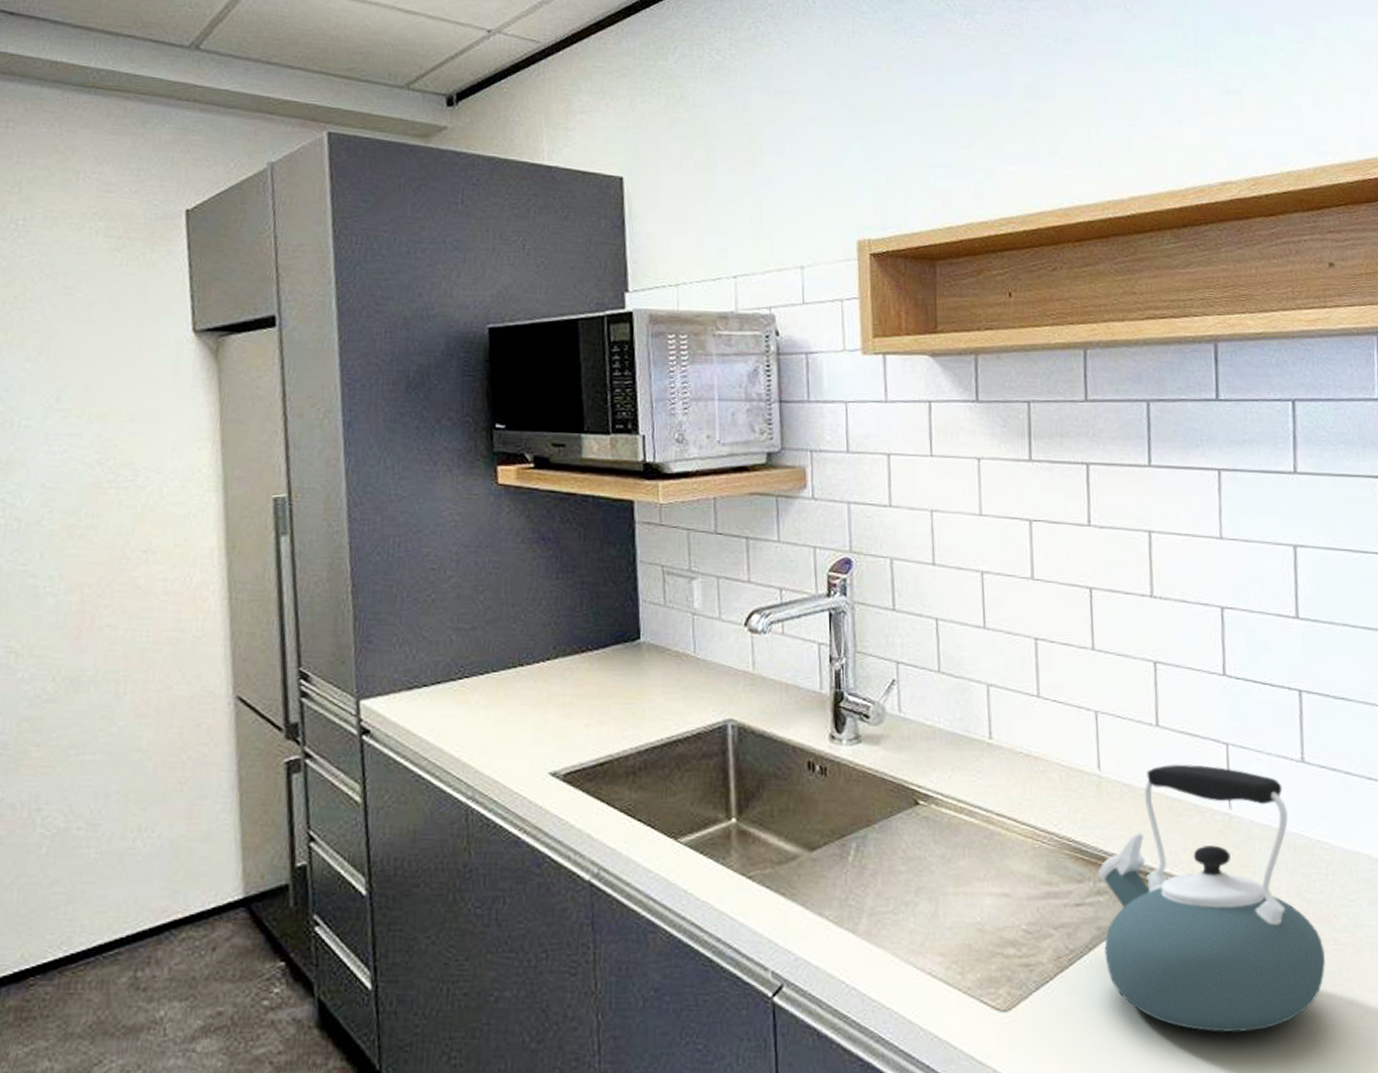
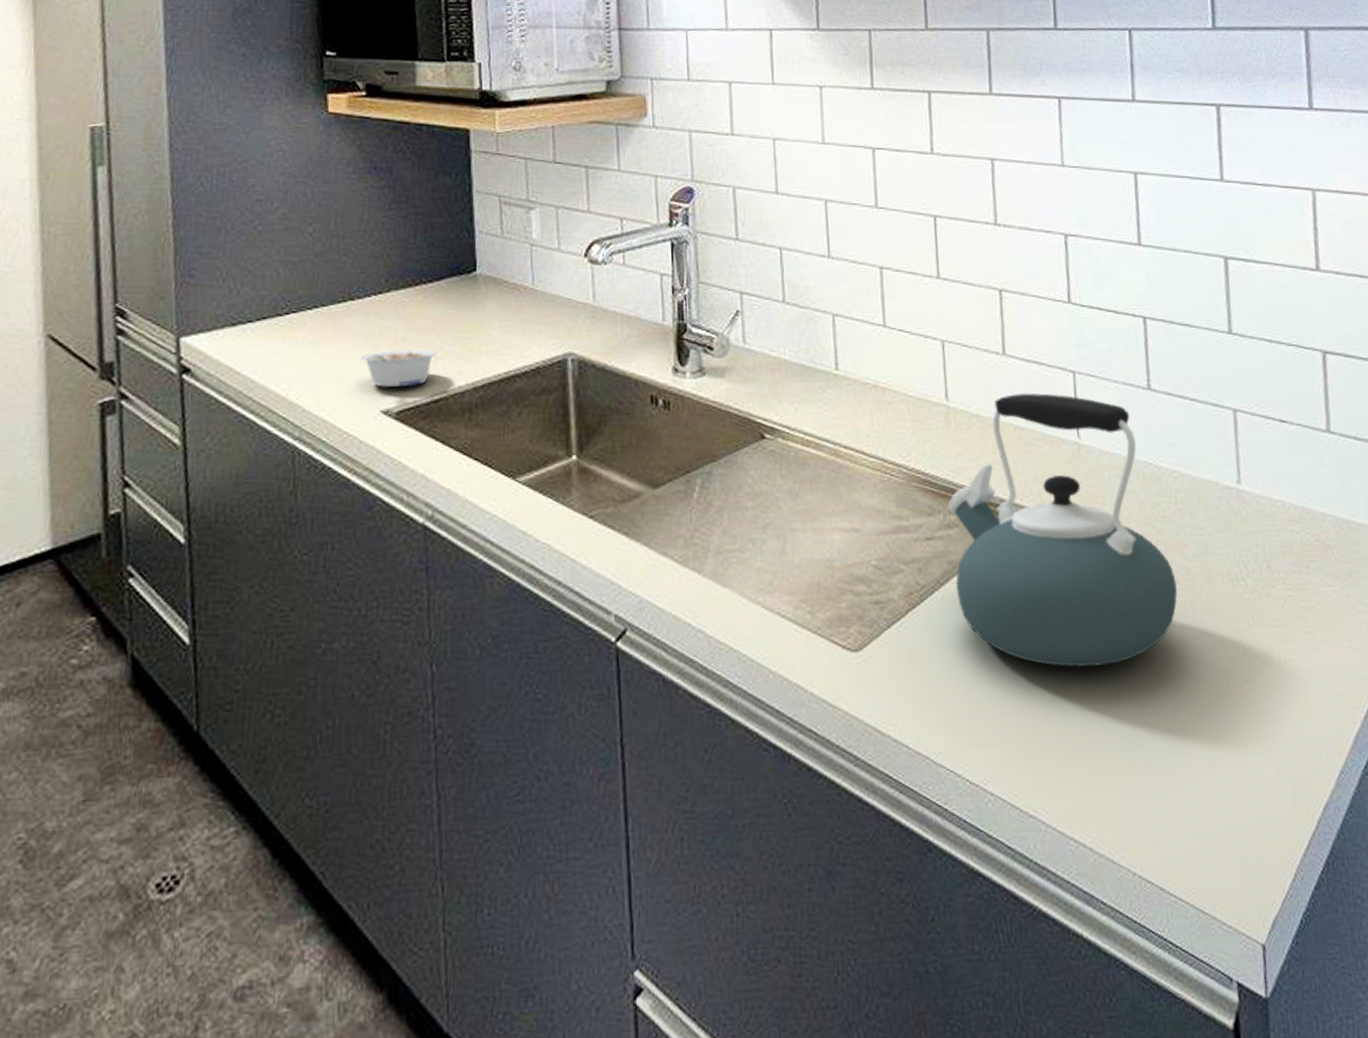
legume: none [530,713,603,750] -> present [361,348,437,387]

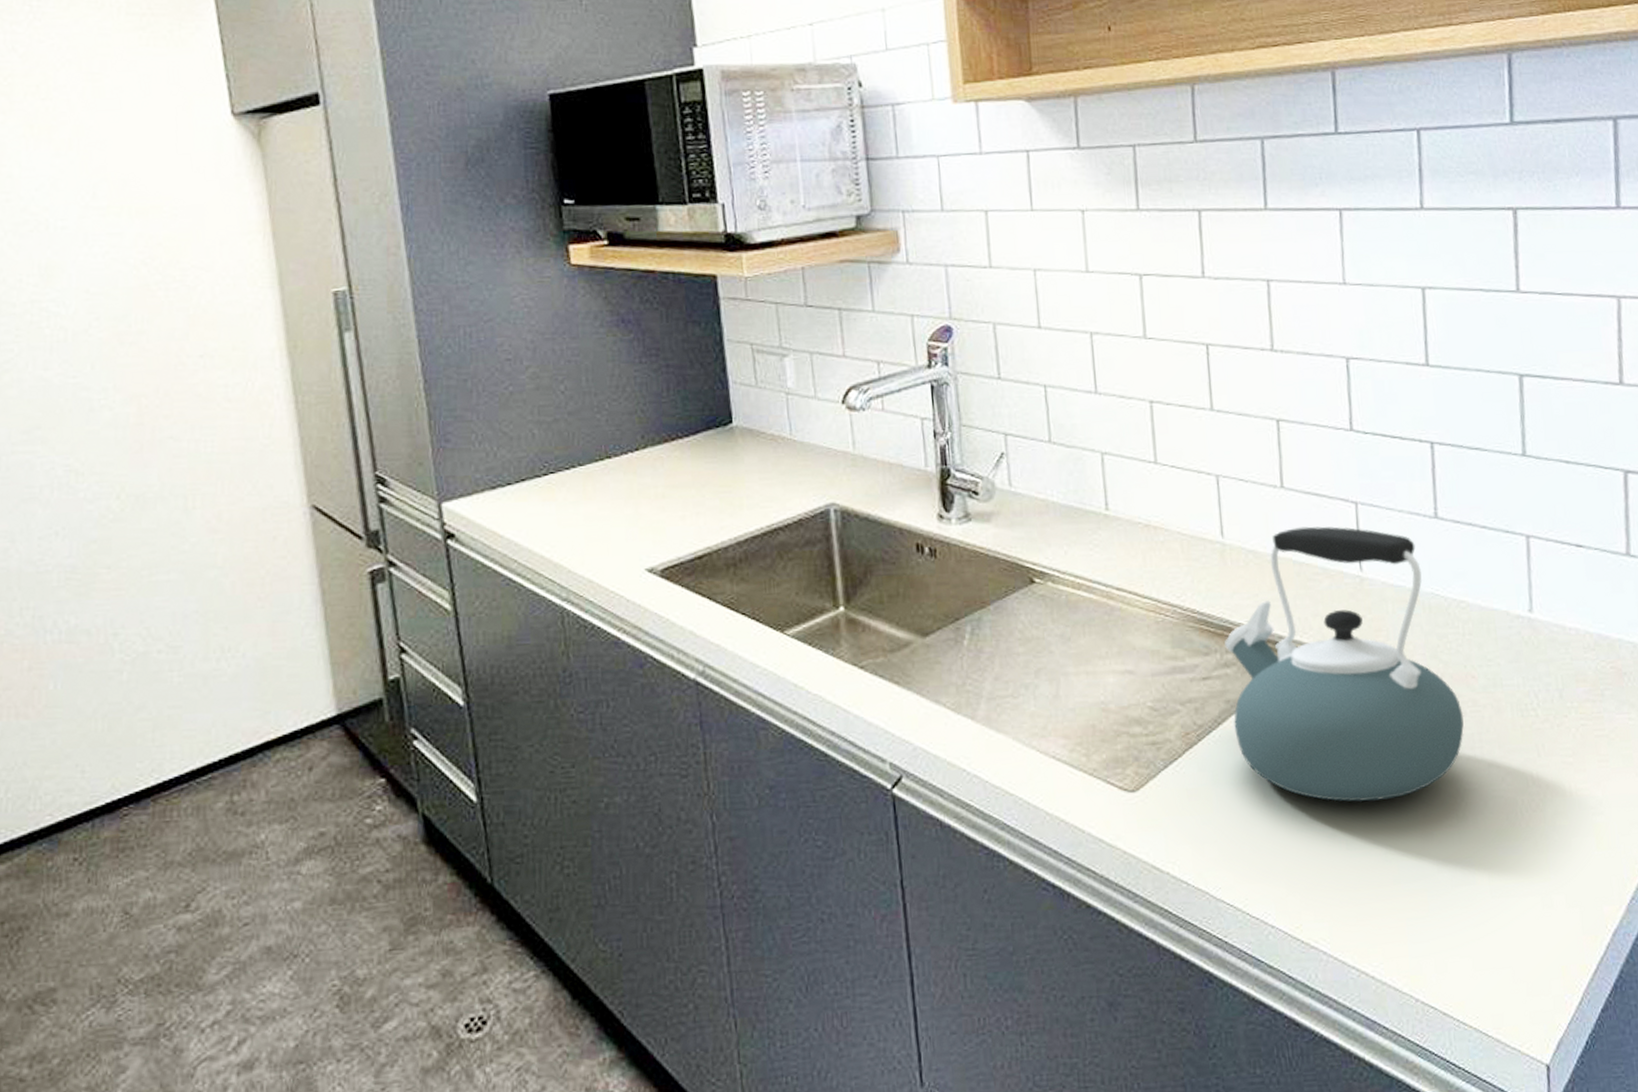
legume: present [361,348,437,387] -> none [622,504,698,545]

